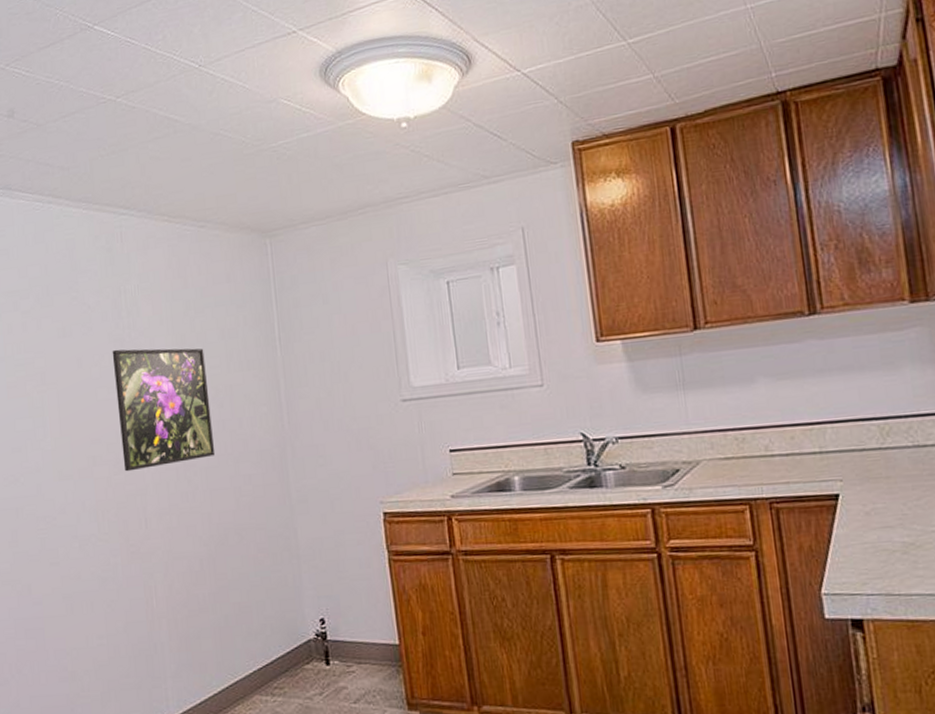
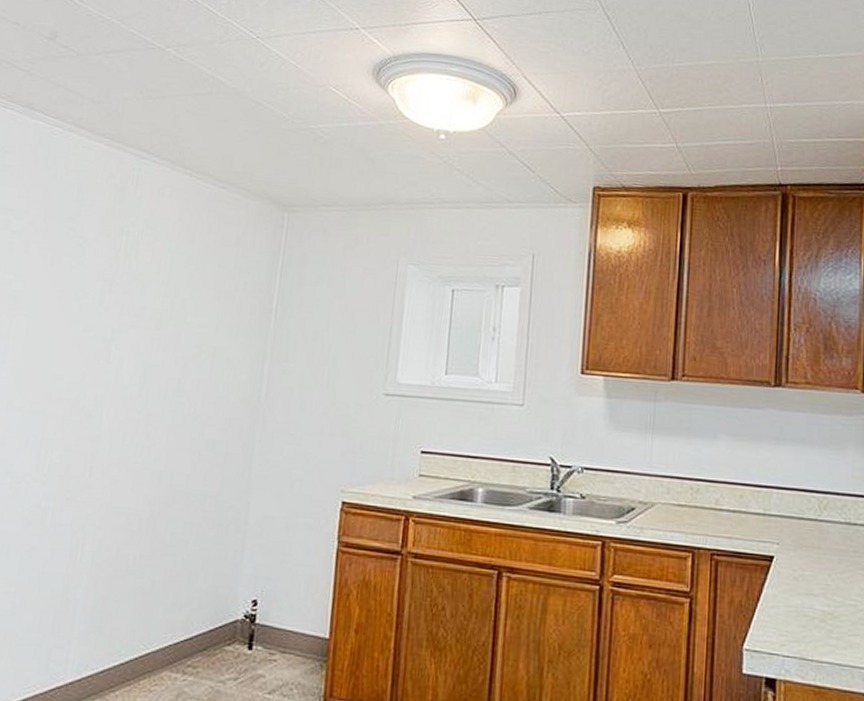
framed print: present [112,348,216,472] -> none [82,288,196,415]

